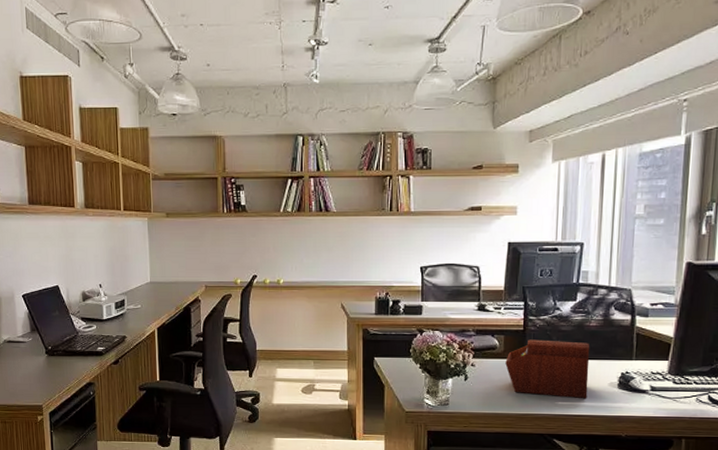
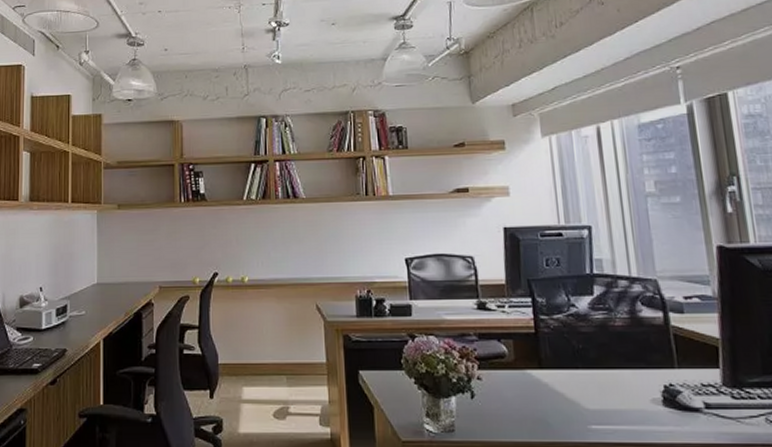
sewing box: present [505,339,590,399] -> none [518,344,627,421]

